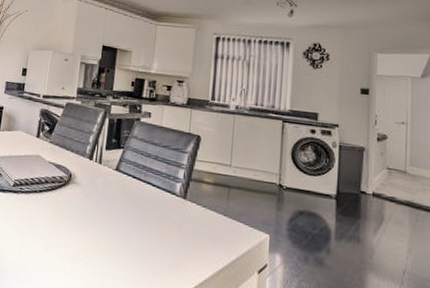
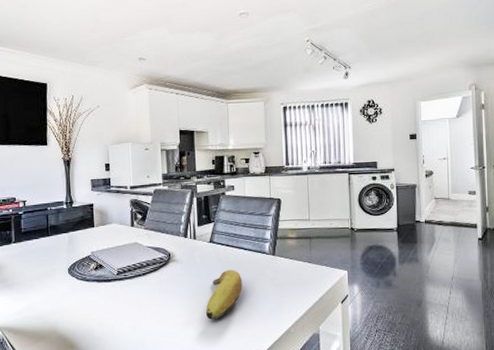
fruit: none [99,204,145,260] -> present [206,269,243,320]

